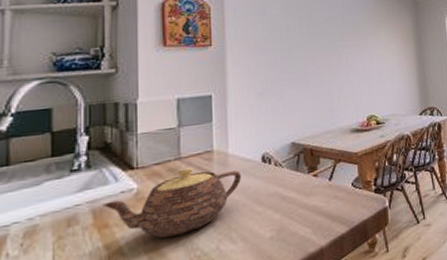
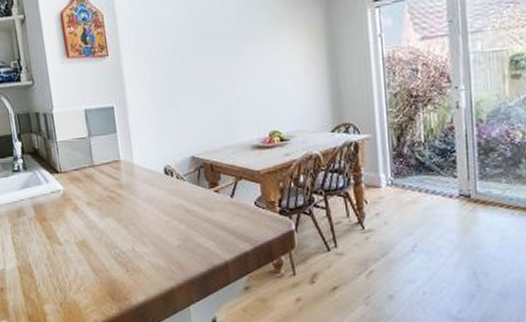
teapot: present [102,168,242,238] -> none [39,175,148,234]

